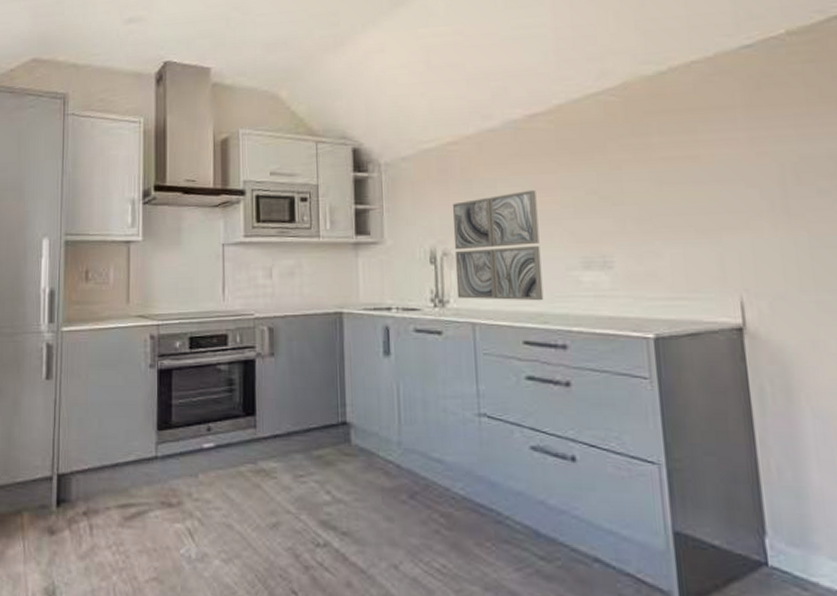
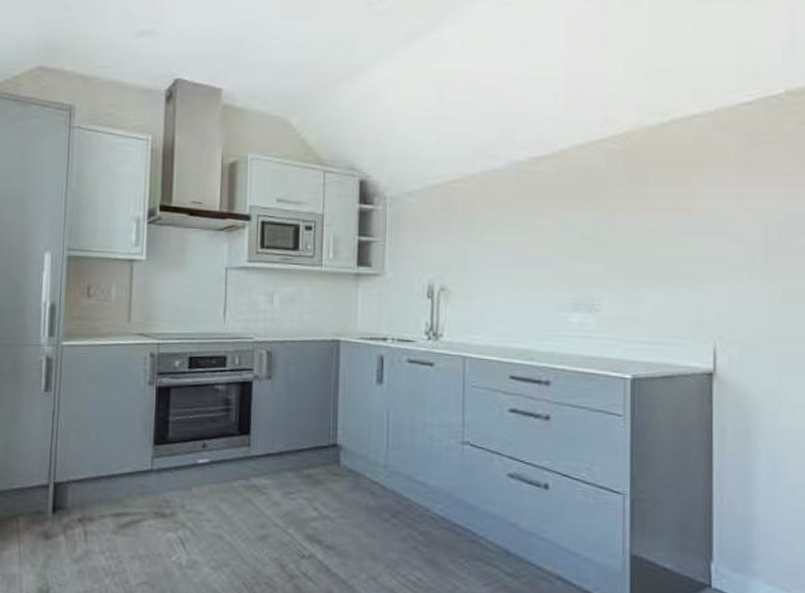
wall art: present [452,189,544,301] -> none [450,231,534,339]

